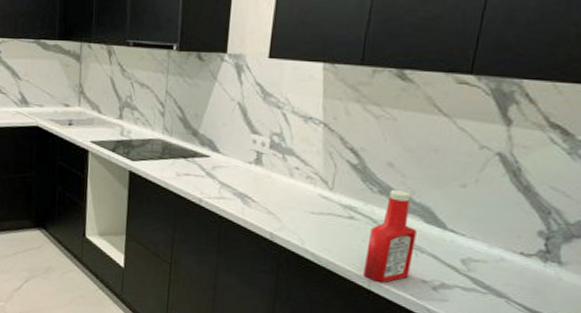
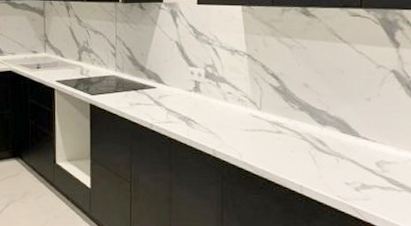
ketchup bottle: present [362,190,417,284] -> none [294,107,335,188]

